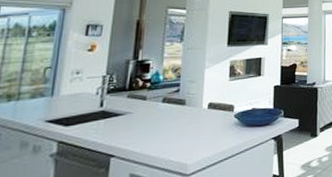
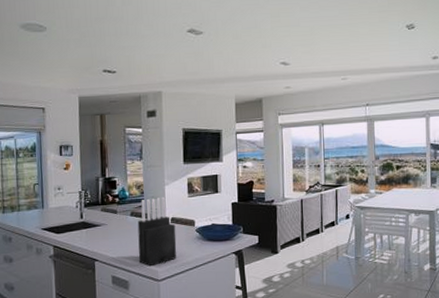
knife block: none [165,80,213,160] -> present [137,196,177,267]

